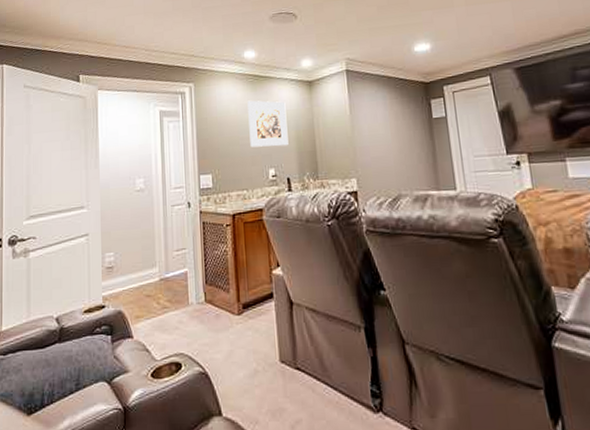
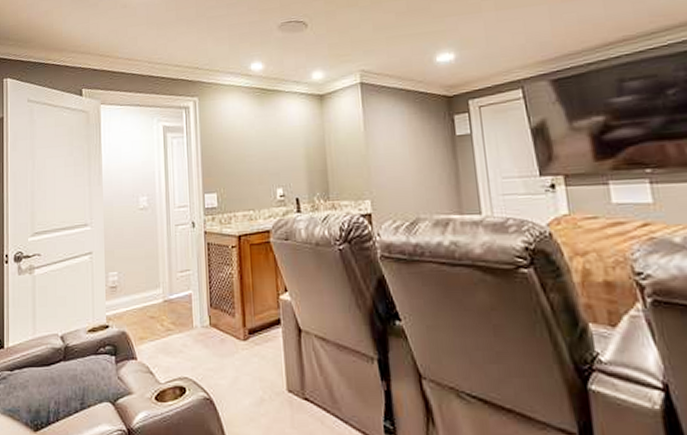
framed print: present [247,100,289,148] -> none [254,115,298,166]

